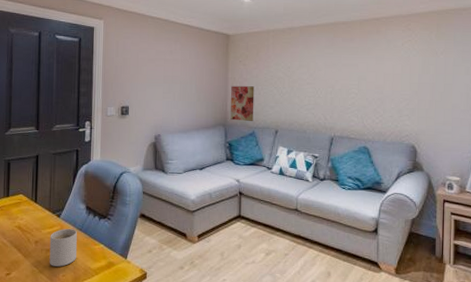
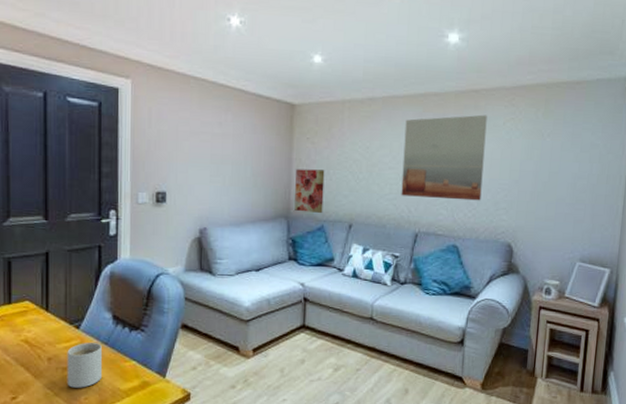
wall art: none [318,38,388,109] -> present [401,114,487,201]

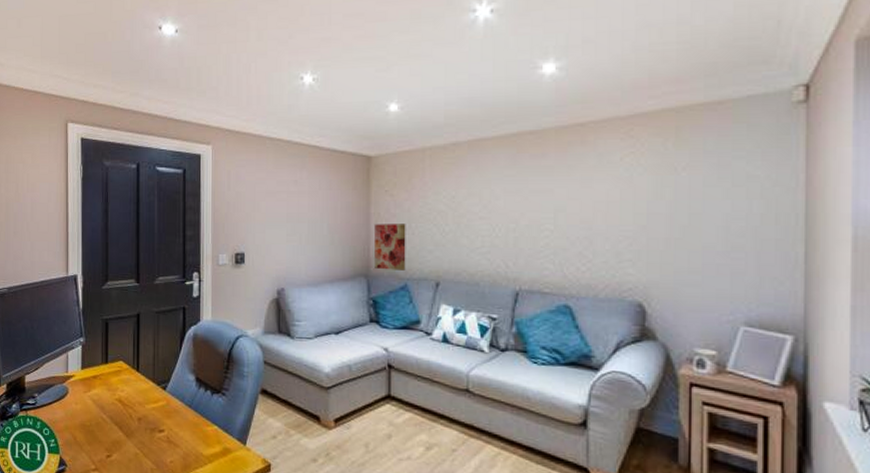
mug: present [67,343,103,388] -> none [154,404,187,451]
wall art: present [401,114,487,201] -> none [495,151,598,252]

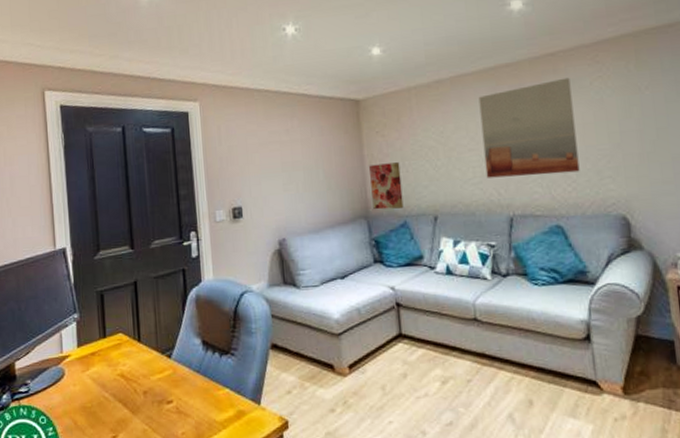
wall art: none [495,151,598,252] -> present [478,77,580,178]

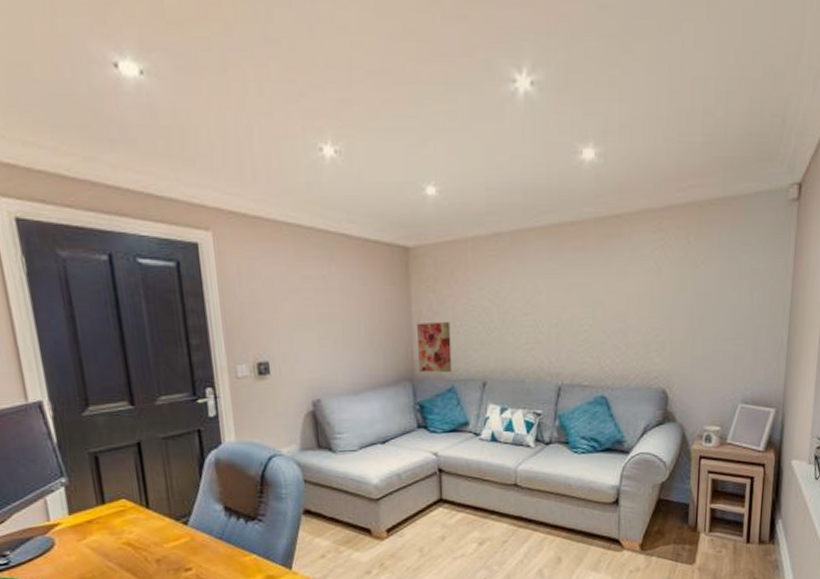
wall art: present [478,77,580,178] -> none [539,243,632,345]

